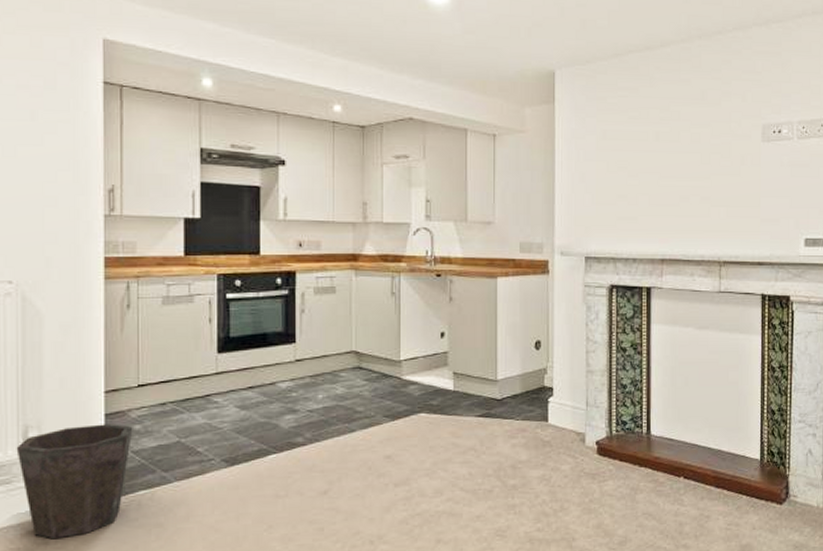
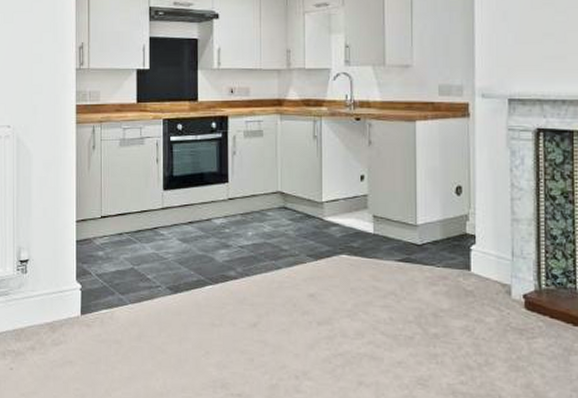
waste bin: present [16,424,133,540] -> none [12,249,97,346]

